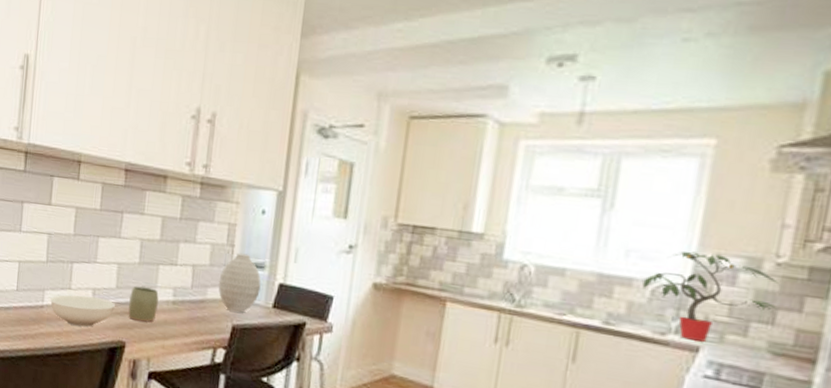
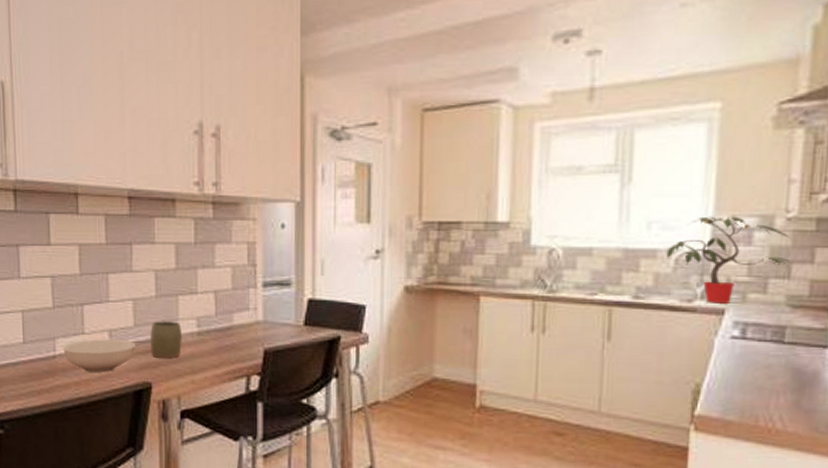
vase: present [218,252,261,313] -> none [244,272,289,335]

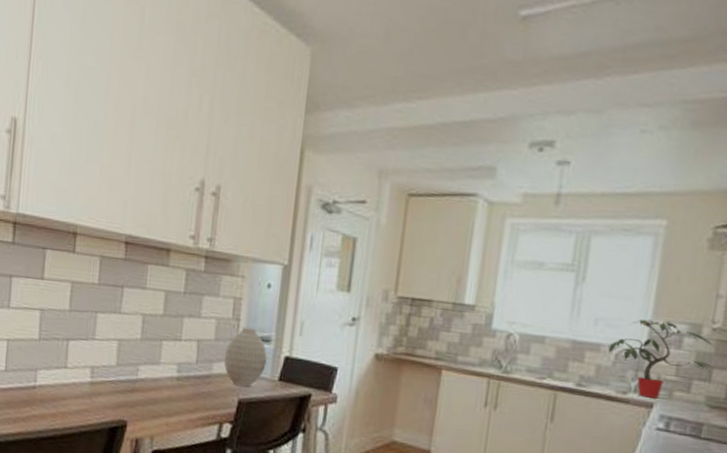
bowl: present [63,339,136,373] -> none [44,373,117,407]
mug: present [150,321,182,358] -> none [129,363,162,400]
vase: none [244,272,289,335] -> present [223,326,267,387]

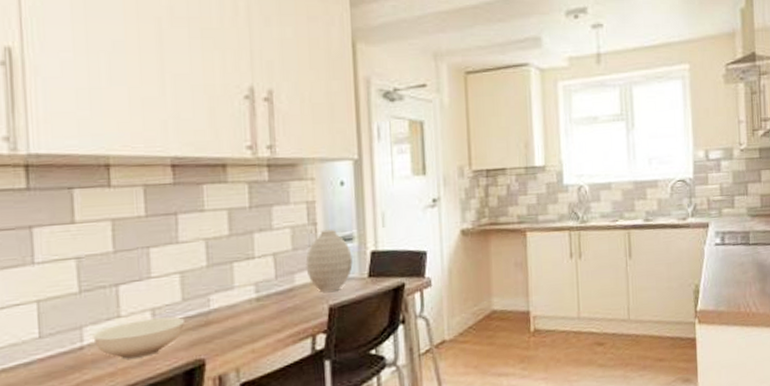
bowl: none [44,373,117,407] -> present [93,316,185,359]
potted plant: present [608,319,714,399] -> none [664,150,746,219]

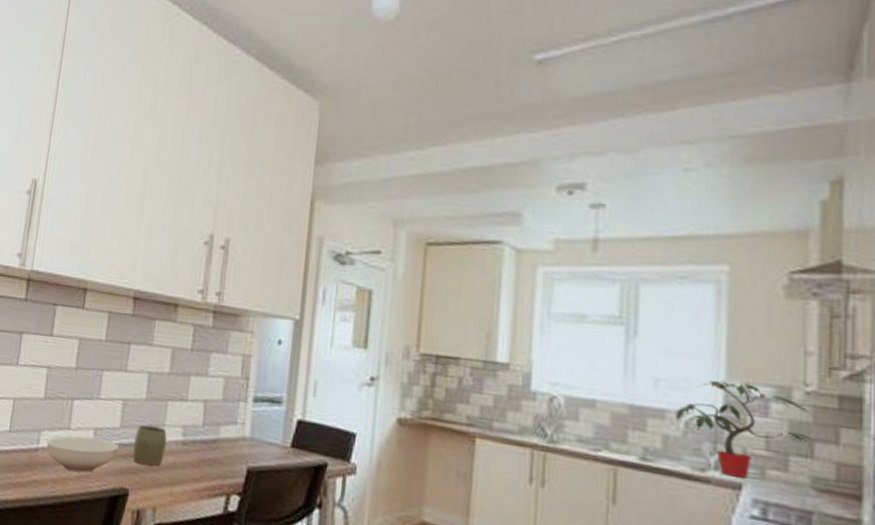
mug: none [201,290,239,331] -> present [132,424,167,466]
vase: present [305,229,353,292] -> none [231,386,279,454]
potted plant: none [664,150,746,219] -> present [675,380,812,478]

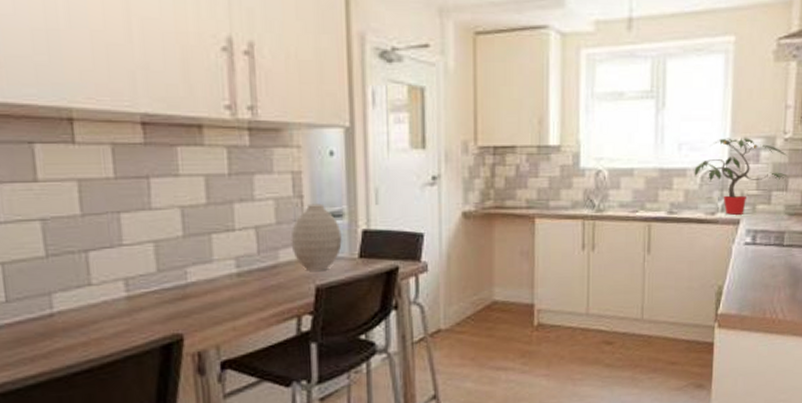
bowl: present [46,435,120,473] -> none [63,288,161,329]
mug: present [132,424,167,466] -> none [178,263,219,306]
vase: none [231,386,279,454] -> present [290,203,342,271]

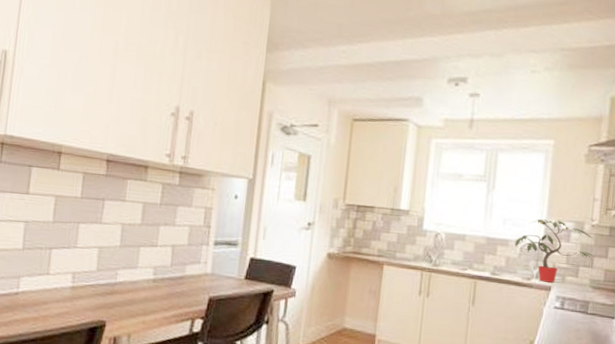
vase: present [290,203,342,271] -> none [196,233,235,286]

